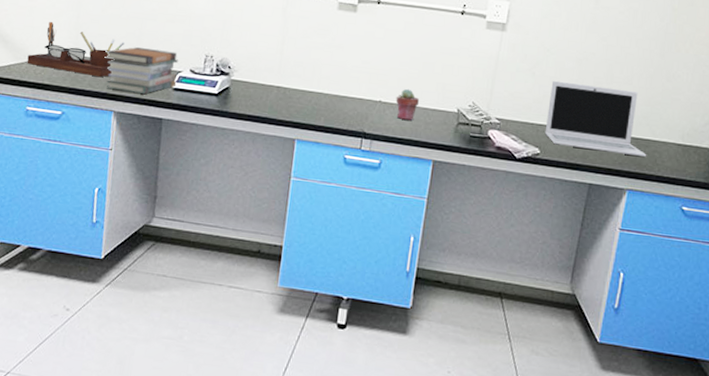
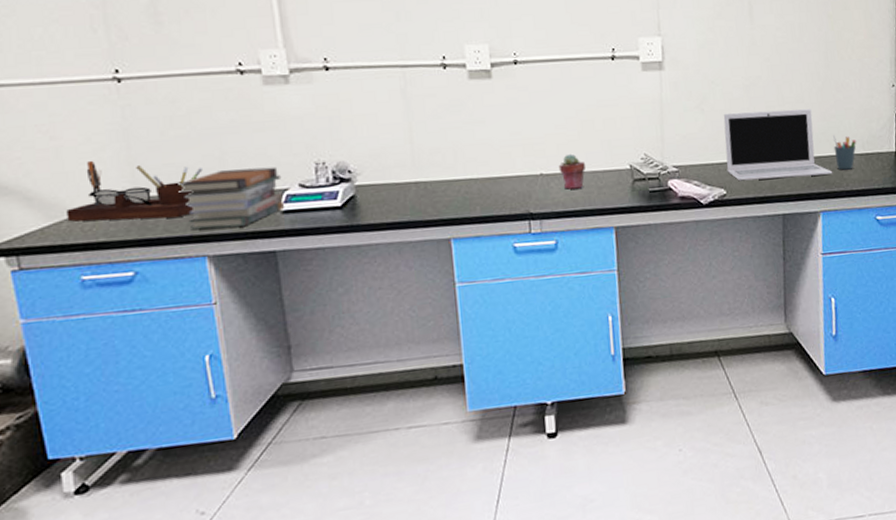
pen holder: none [652,121,677,157] -> present [833,135,857,170]

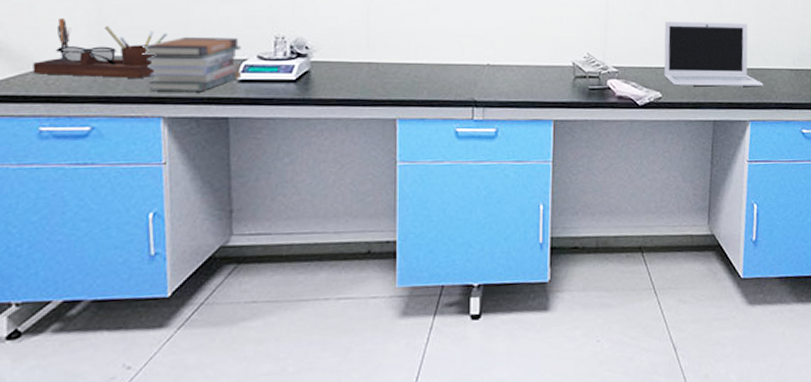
potted succulent: present [558,153,585,190] -> none [505,47,530,81]
pen holder: present [833,135,857,170] -> none [766,49,789,83]

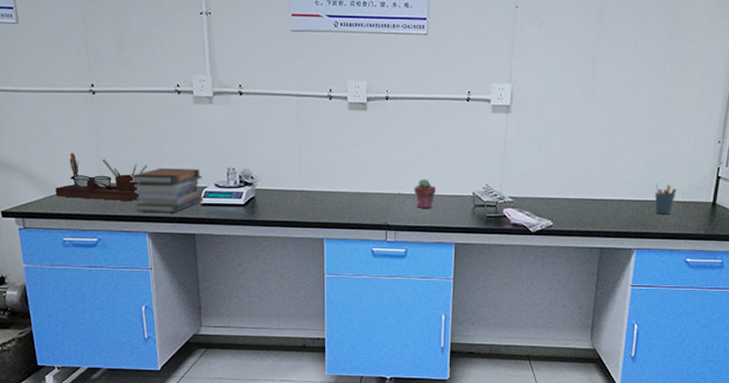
potted succulent: none [505,47,530,81] -> present [414,178,435,208]
laptop: present [664,21,764,87] -> none [555,155,651,217]
pen holder: none [766,49,789,83] -> present [655,182,677,214]

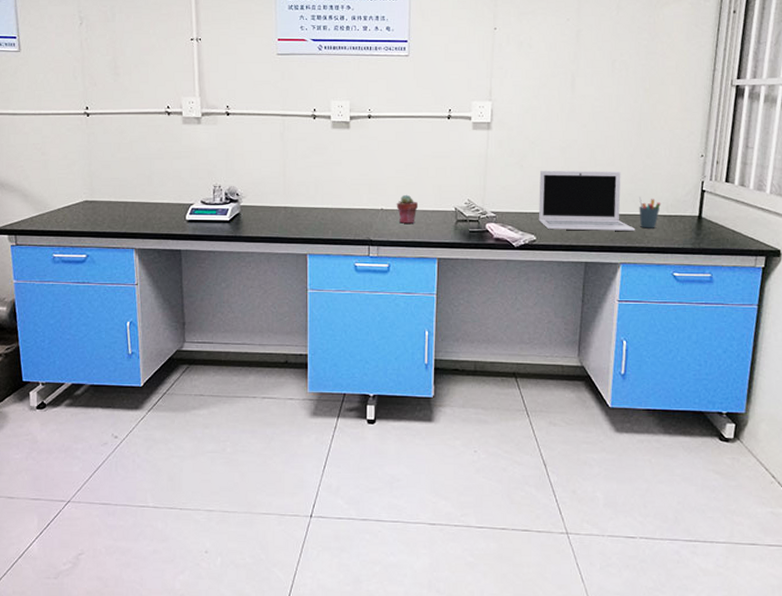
desk organizer: present [55,152,147,202] -> none [47,171,137,219]
book stack: present [129,168,204,212] -> none [119,186,190,229]
laptop: none [555,155,651,217] -> present [538,170,636,231]

